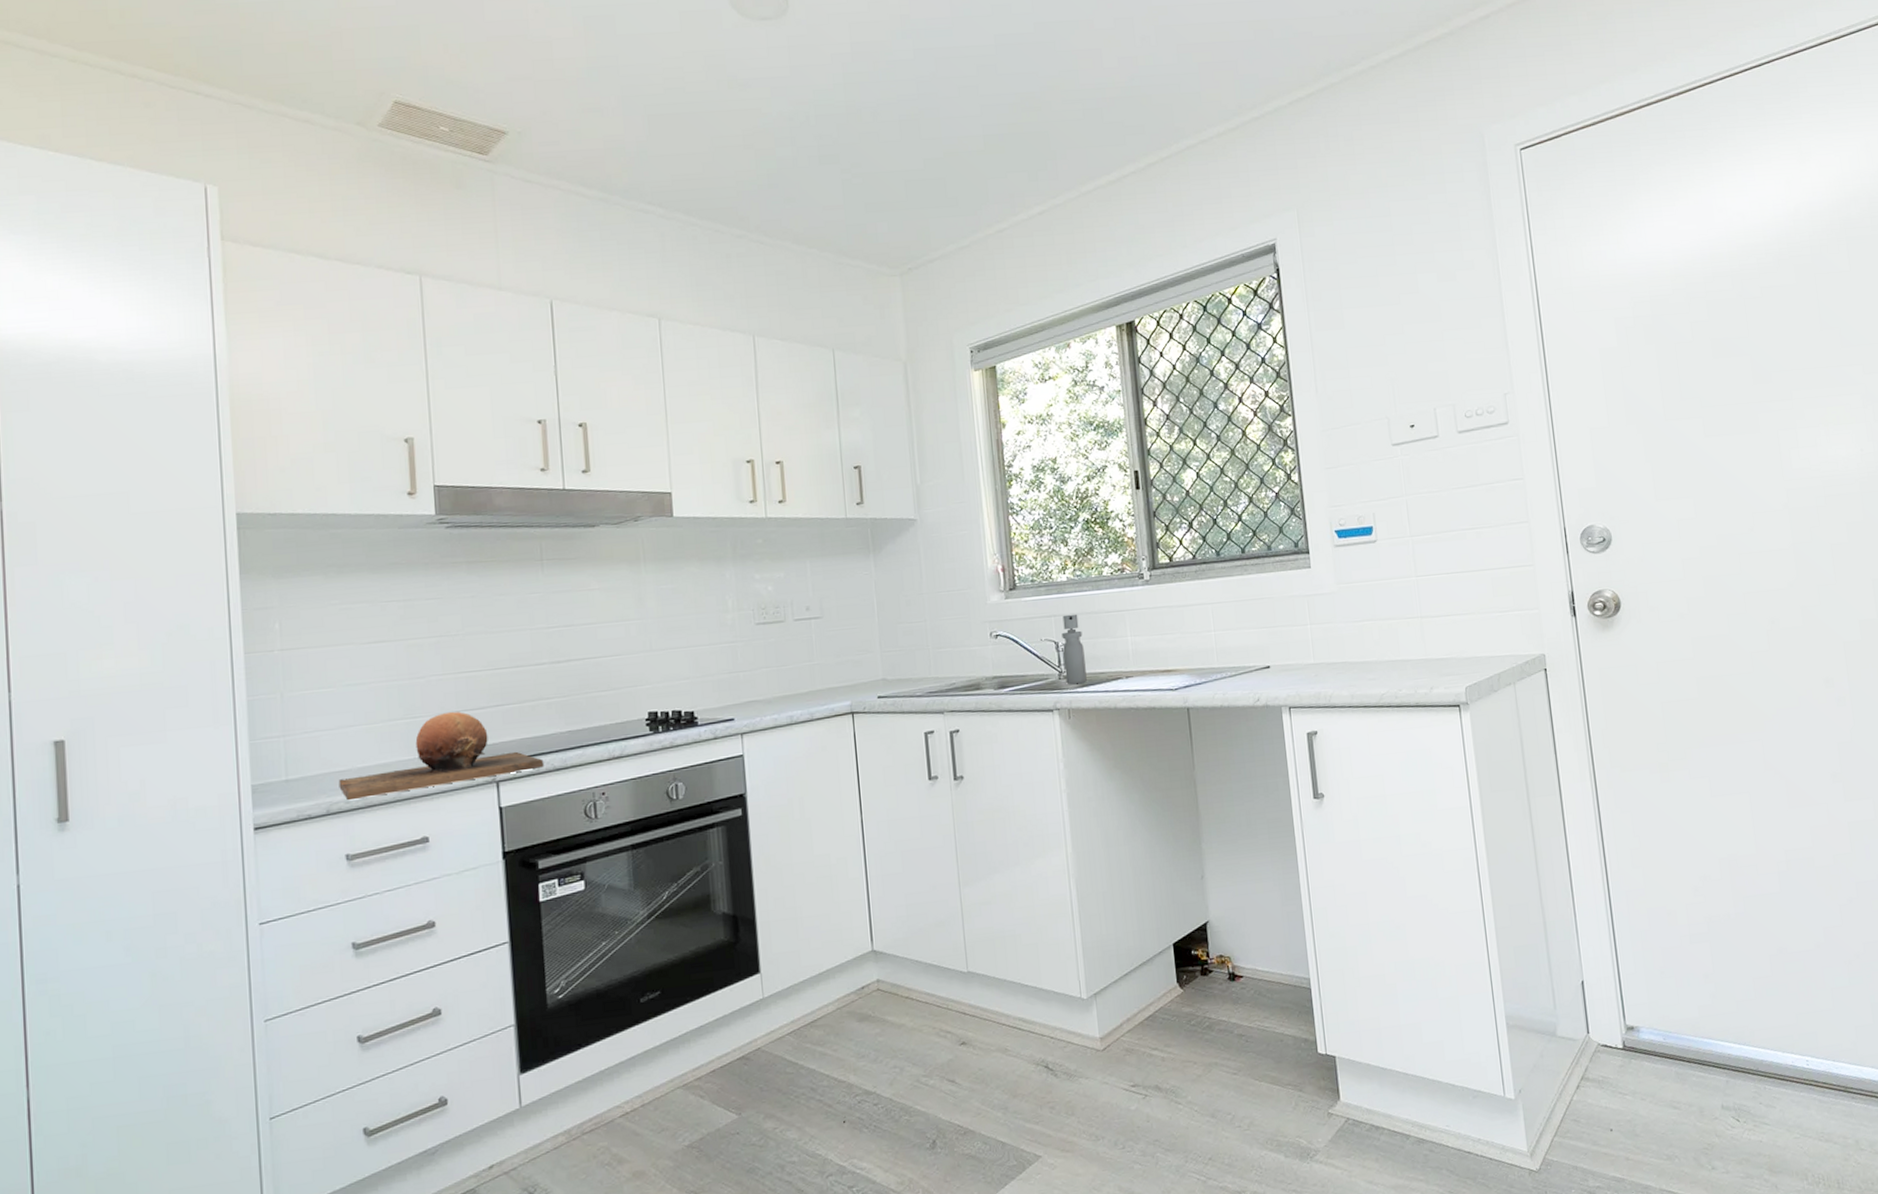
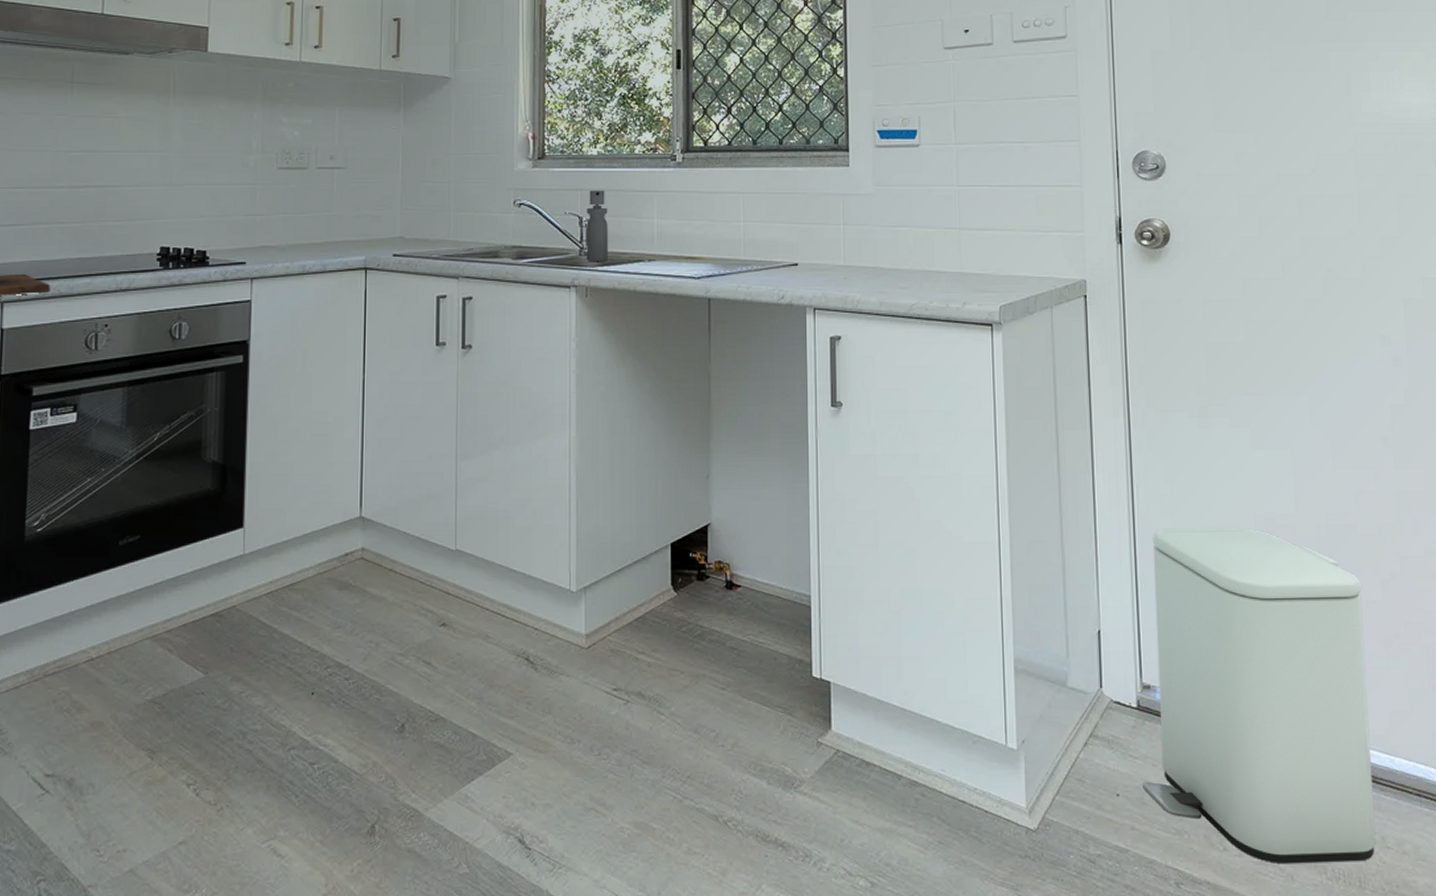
pedal bin: none [1625,871,1851,1176] -> present [1143,527,1376,863]

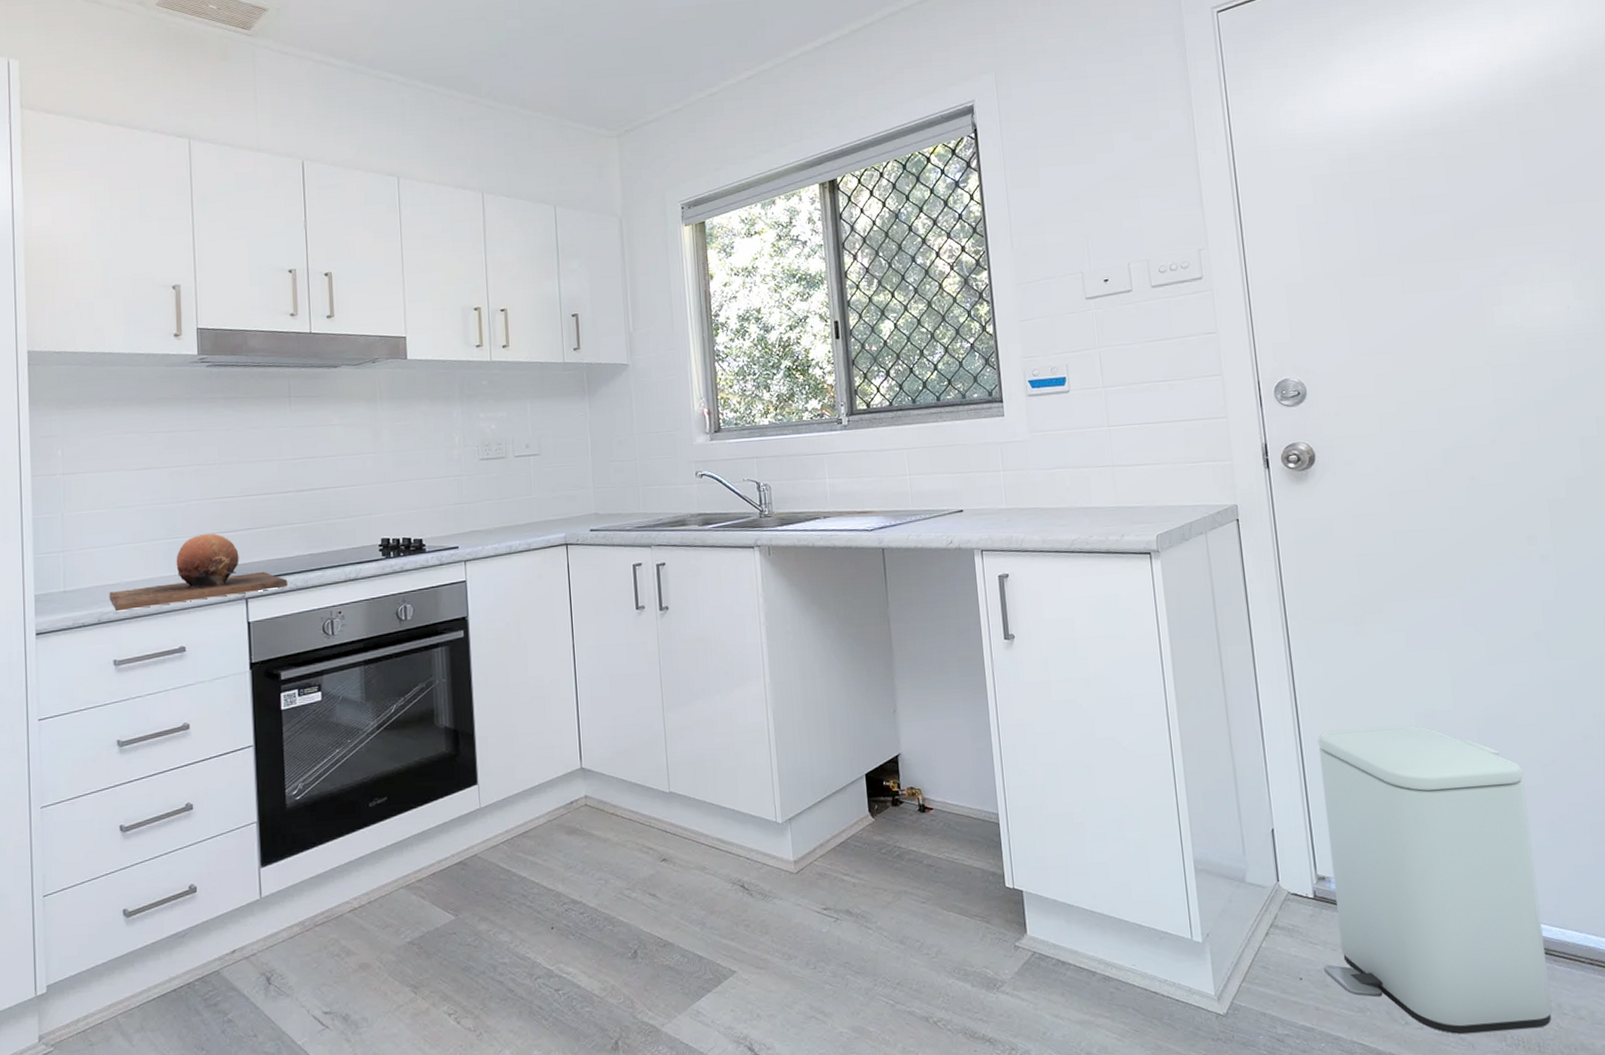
spray bottle: present [586,190,608,262] -> none [763,456,786,523]

